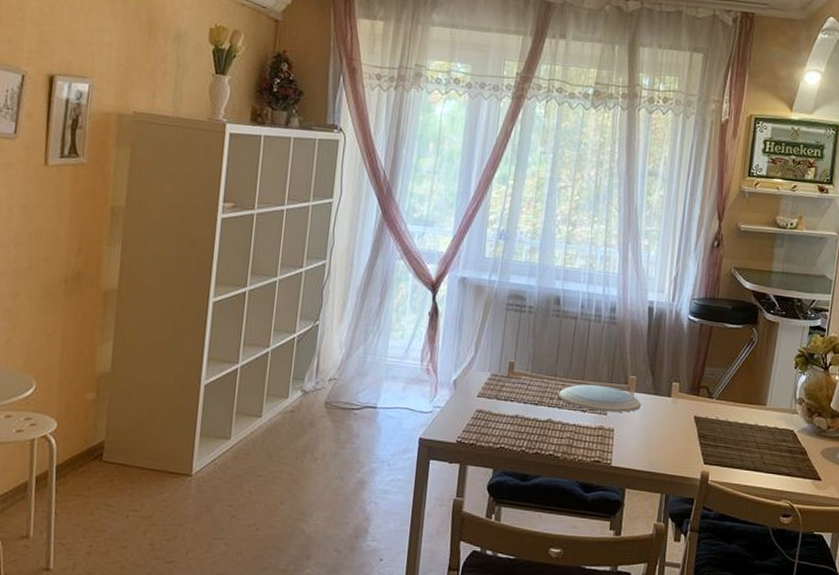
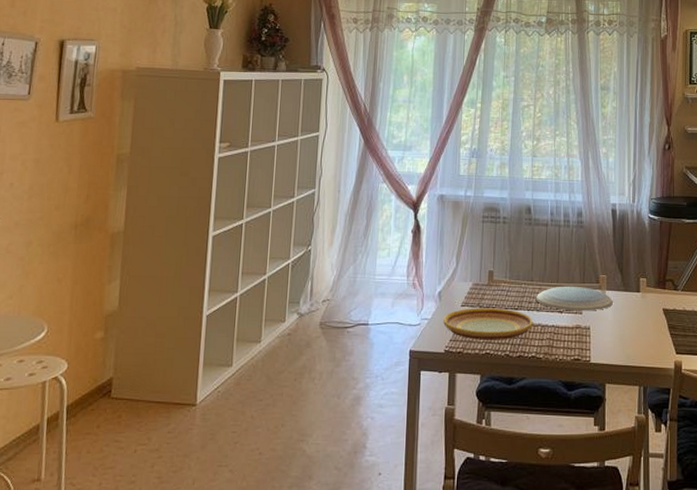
plate: none [457,399,554,436] -> present [443,308,534,340]

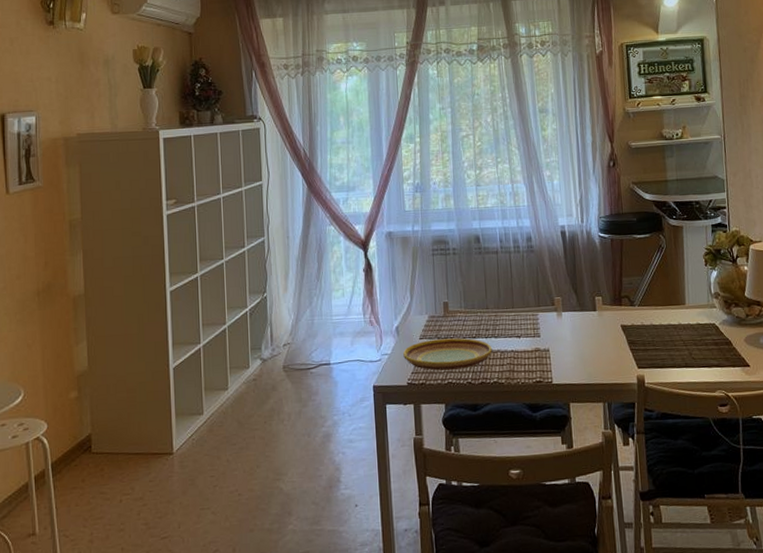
plate: present [535,286,613,311] -> none [492,310,570,335]

